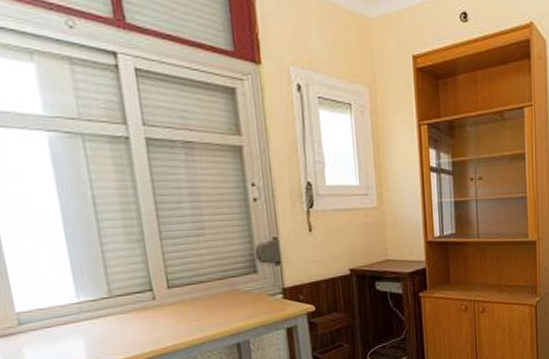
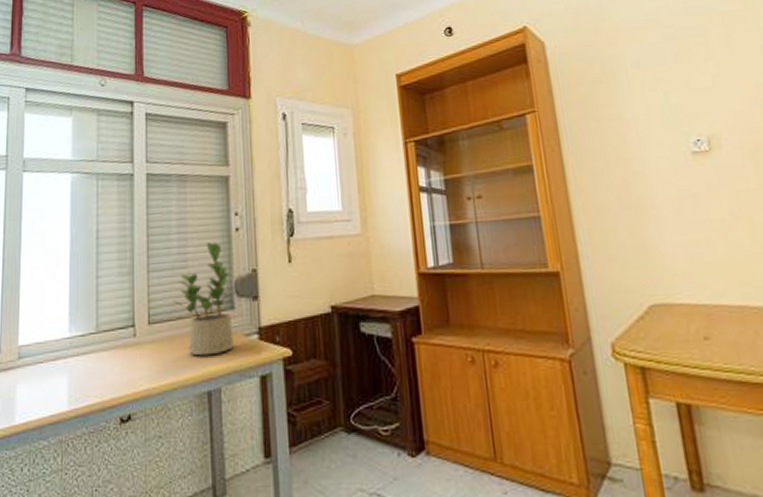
potted plant: none [193,211,260,315] -> present [174,241,234,356]

